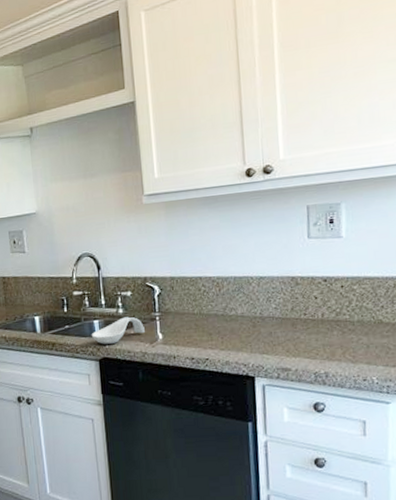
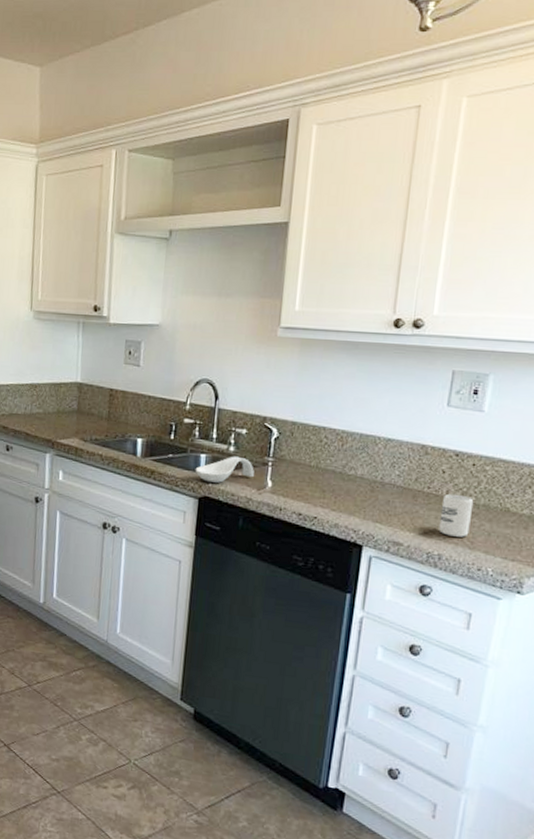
cup: none [319,315,350,355] -> present [439,493,474,537]

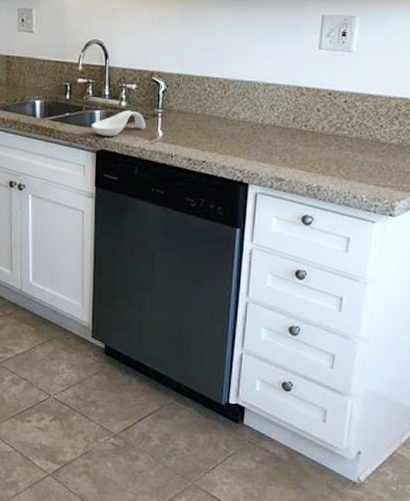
cup: present [439,493,474,537] -> none [316,130,347,169]

